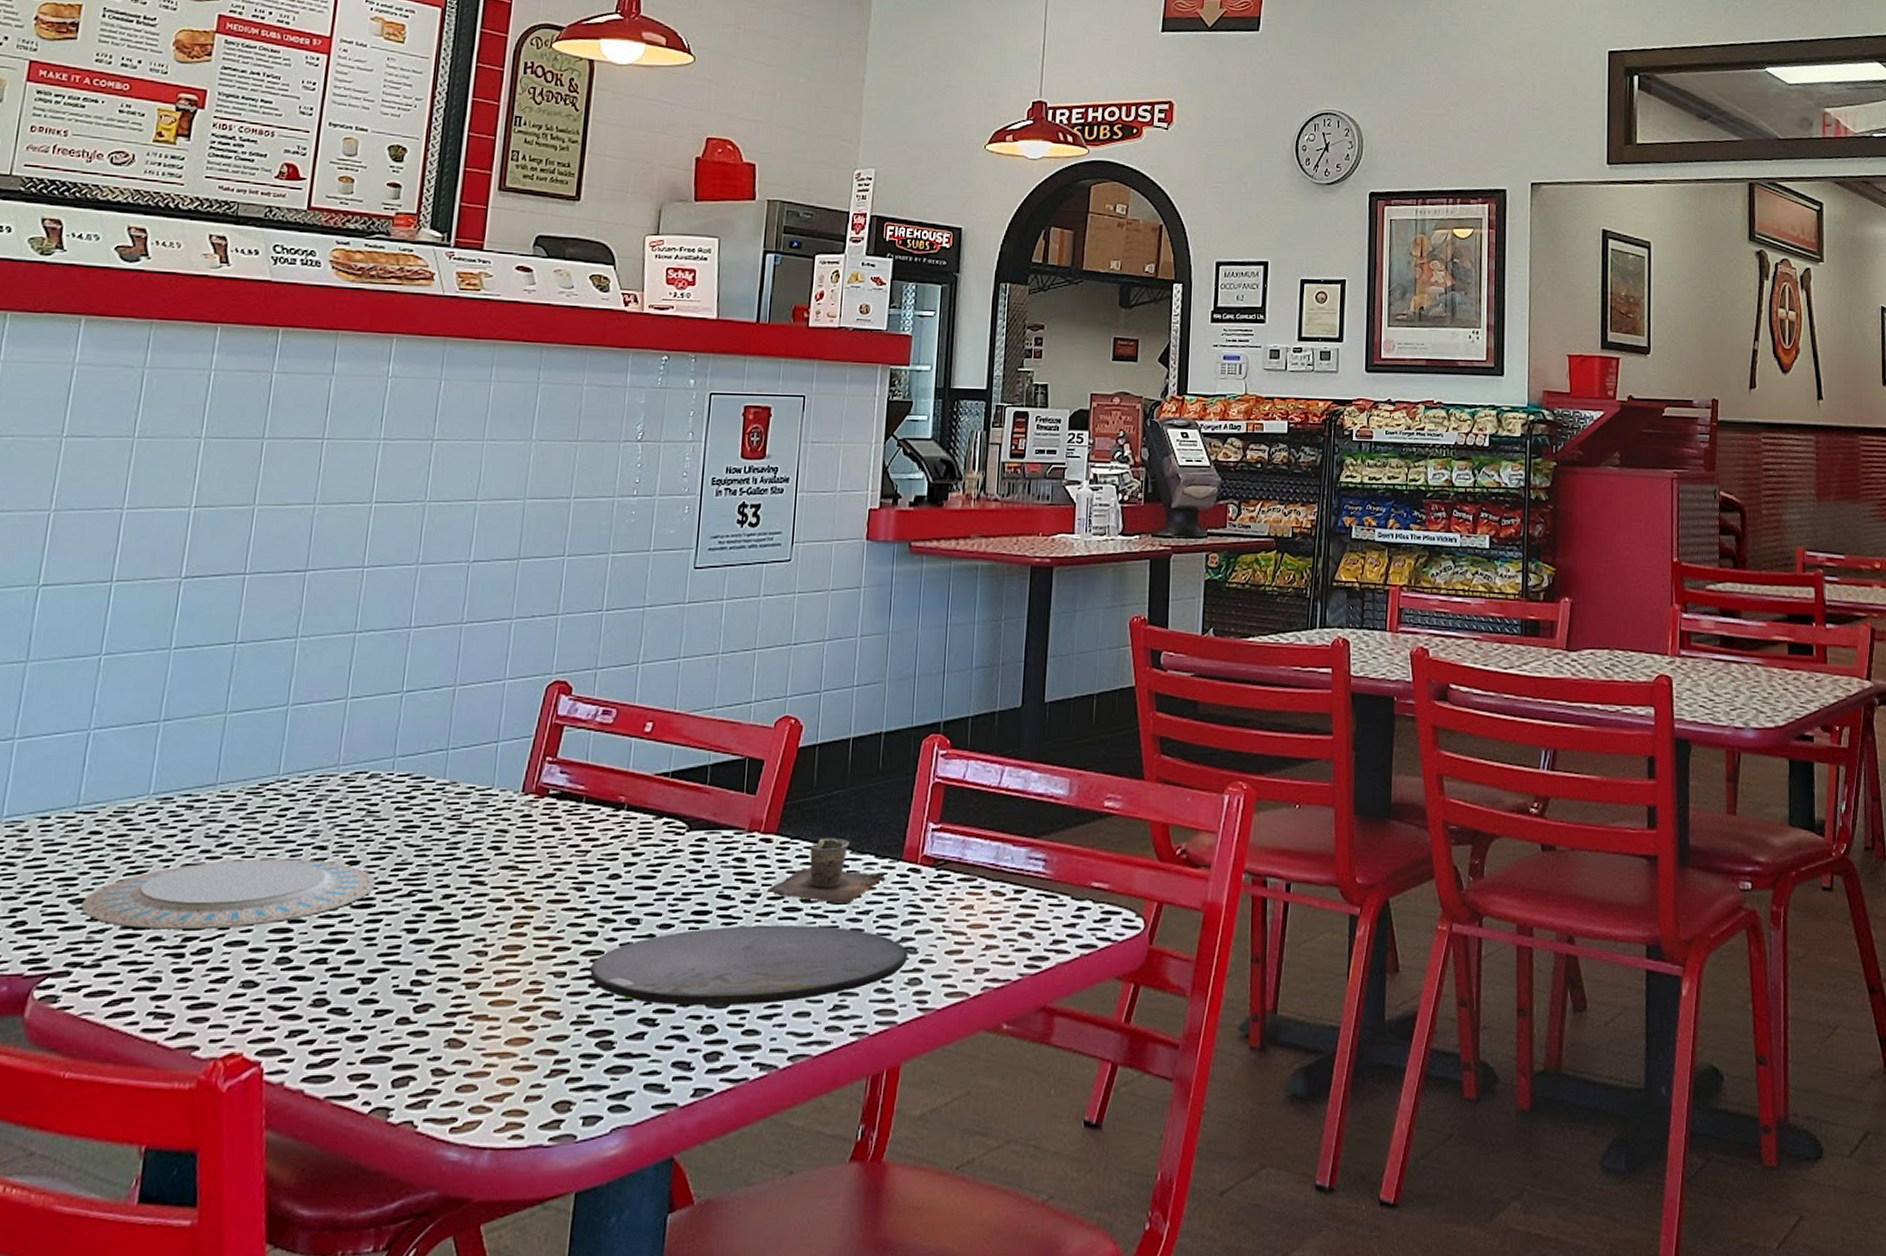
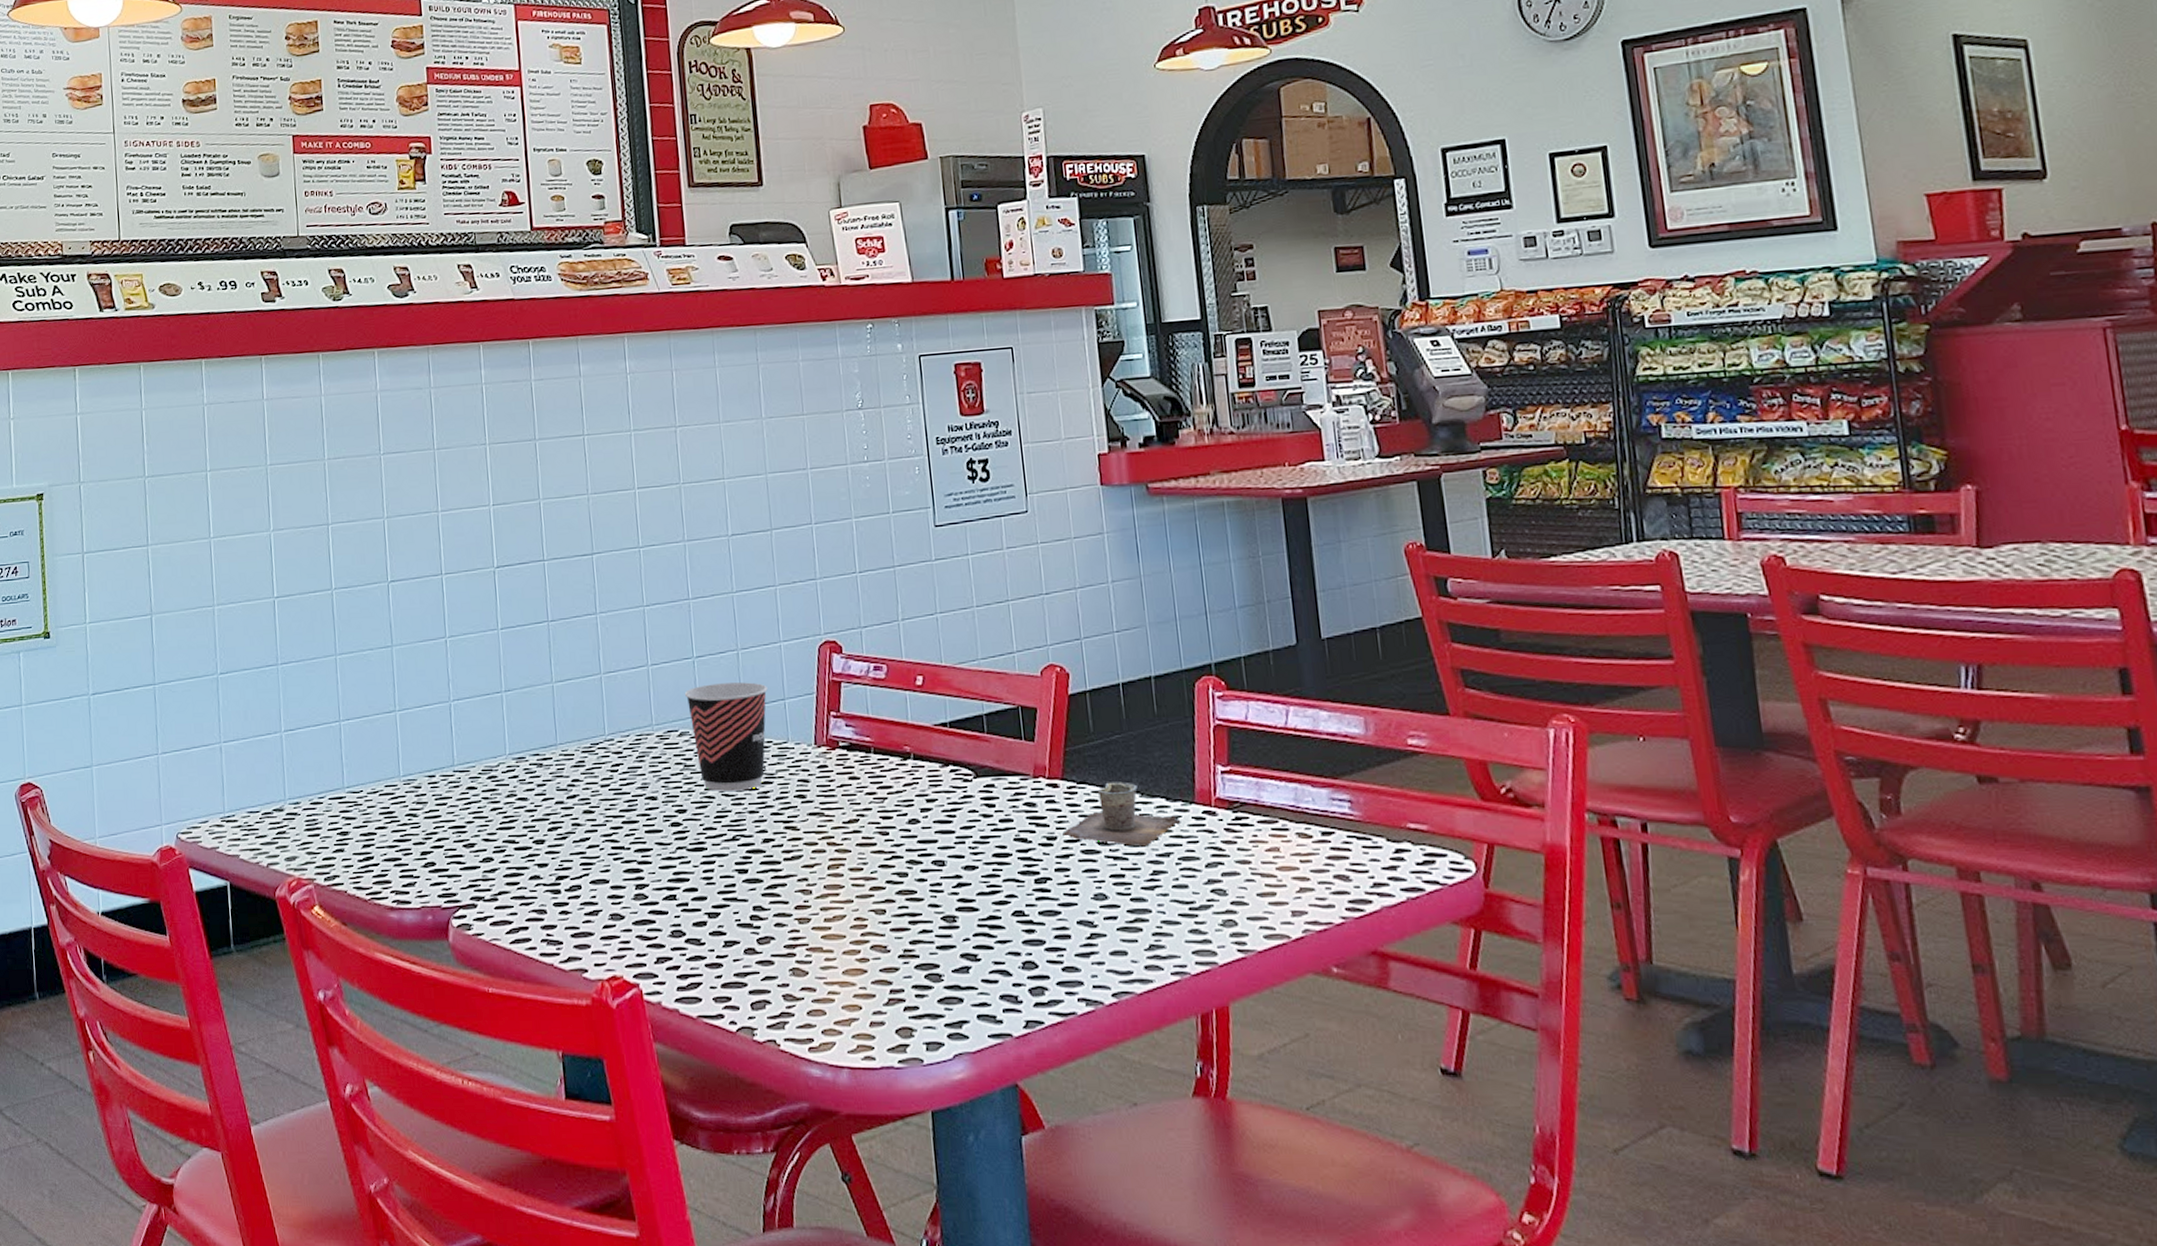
plate: present [80,859,375,930] -> none [472,808,703,870]
cup: none [383,721,481,841] -> present [684,682,768,791]
plate: present [589,924,908,1006] -> none [906,866,1218,943]

